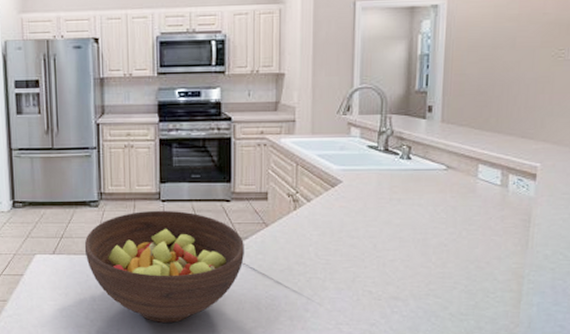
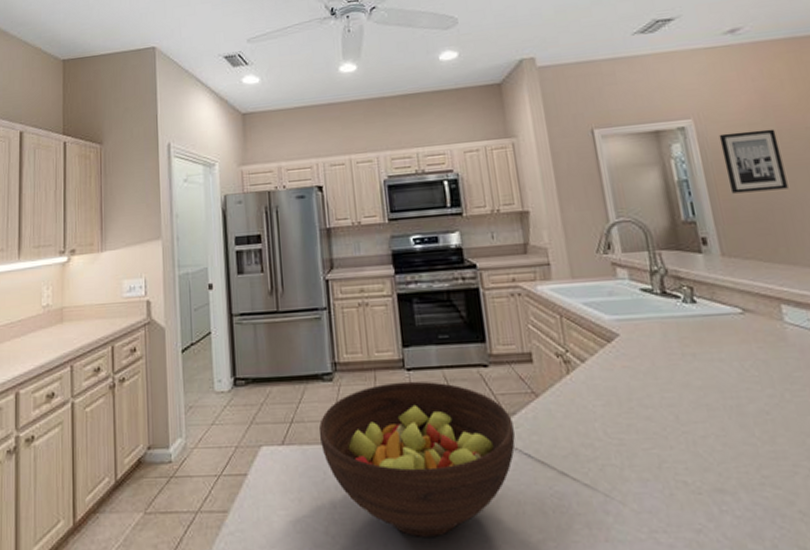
wall art: none [463,12,517,69] -> present [719,129,789,194]

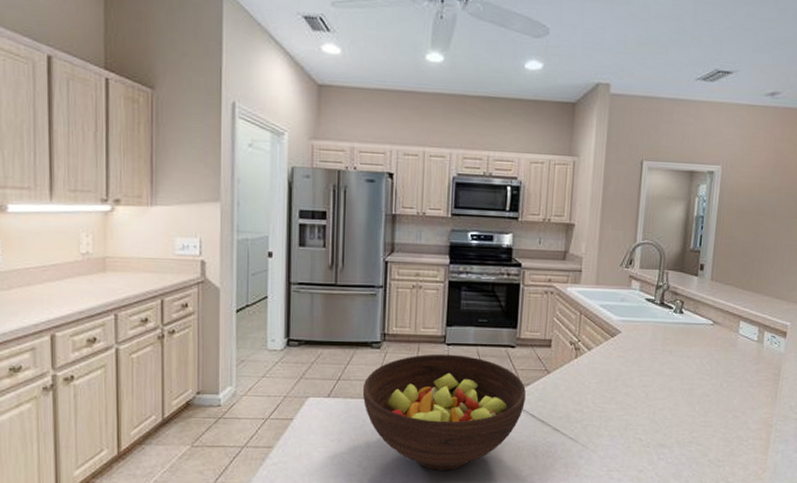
wall art: present [719,129,789,194] -> none [732,182,778,235]

